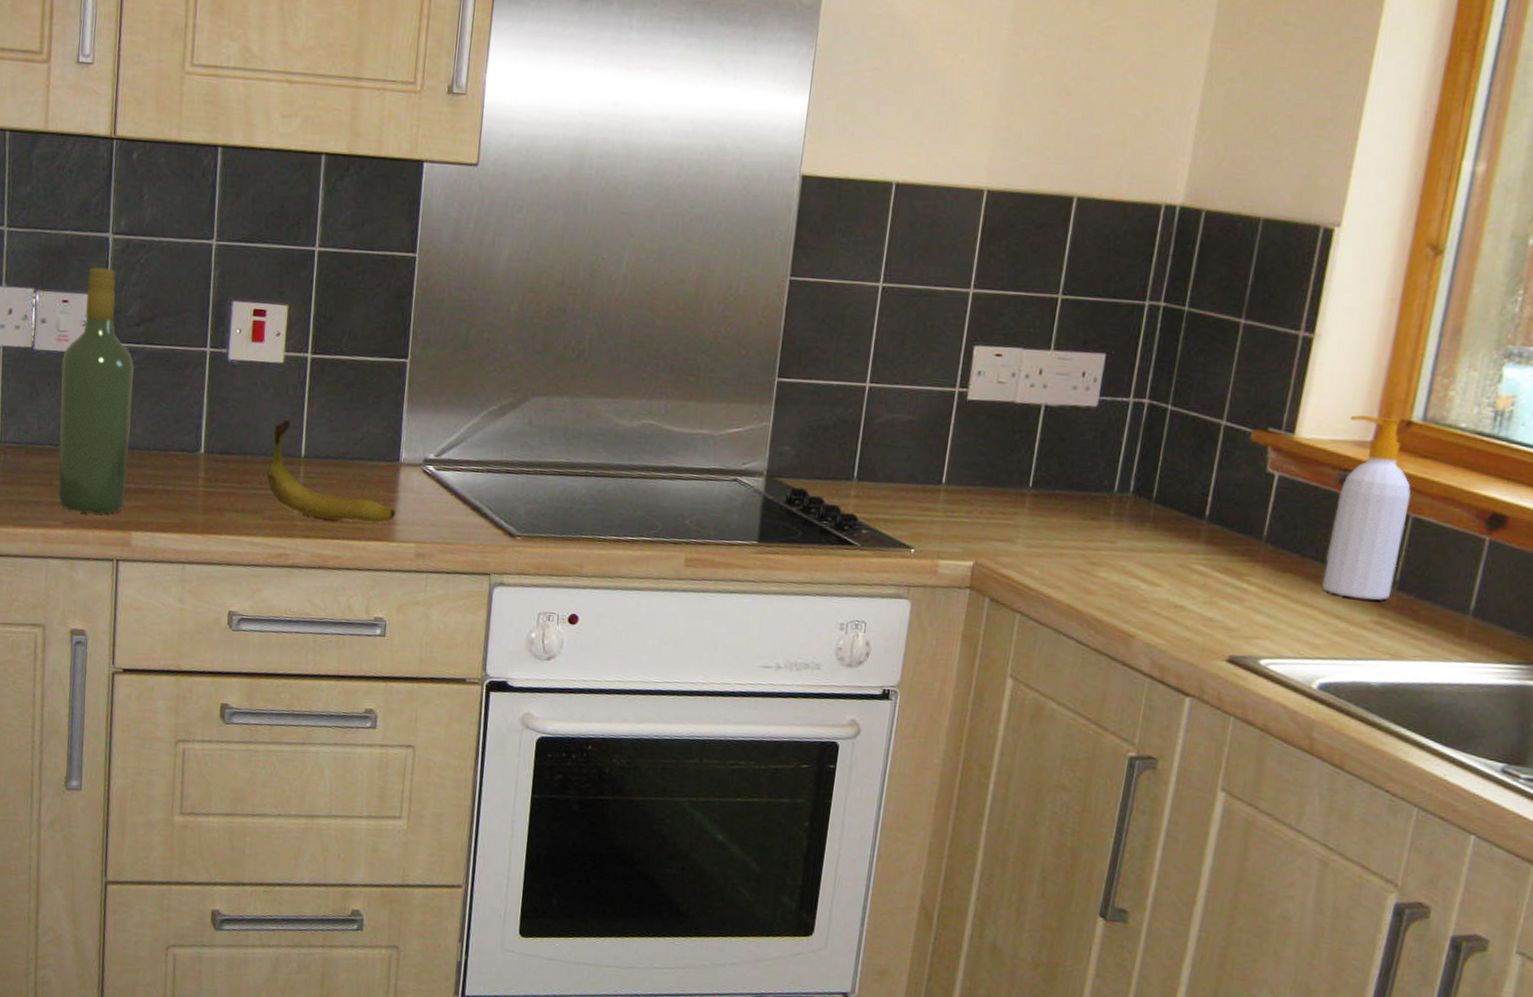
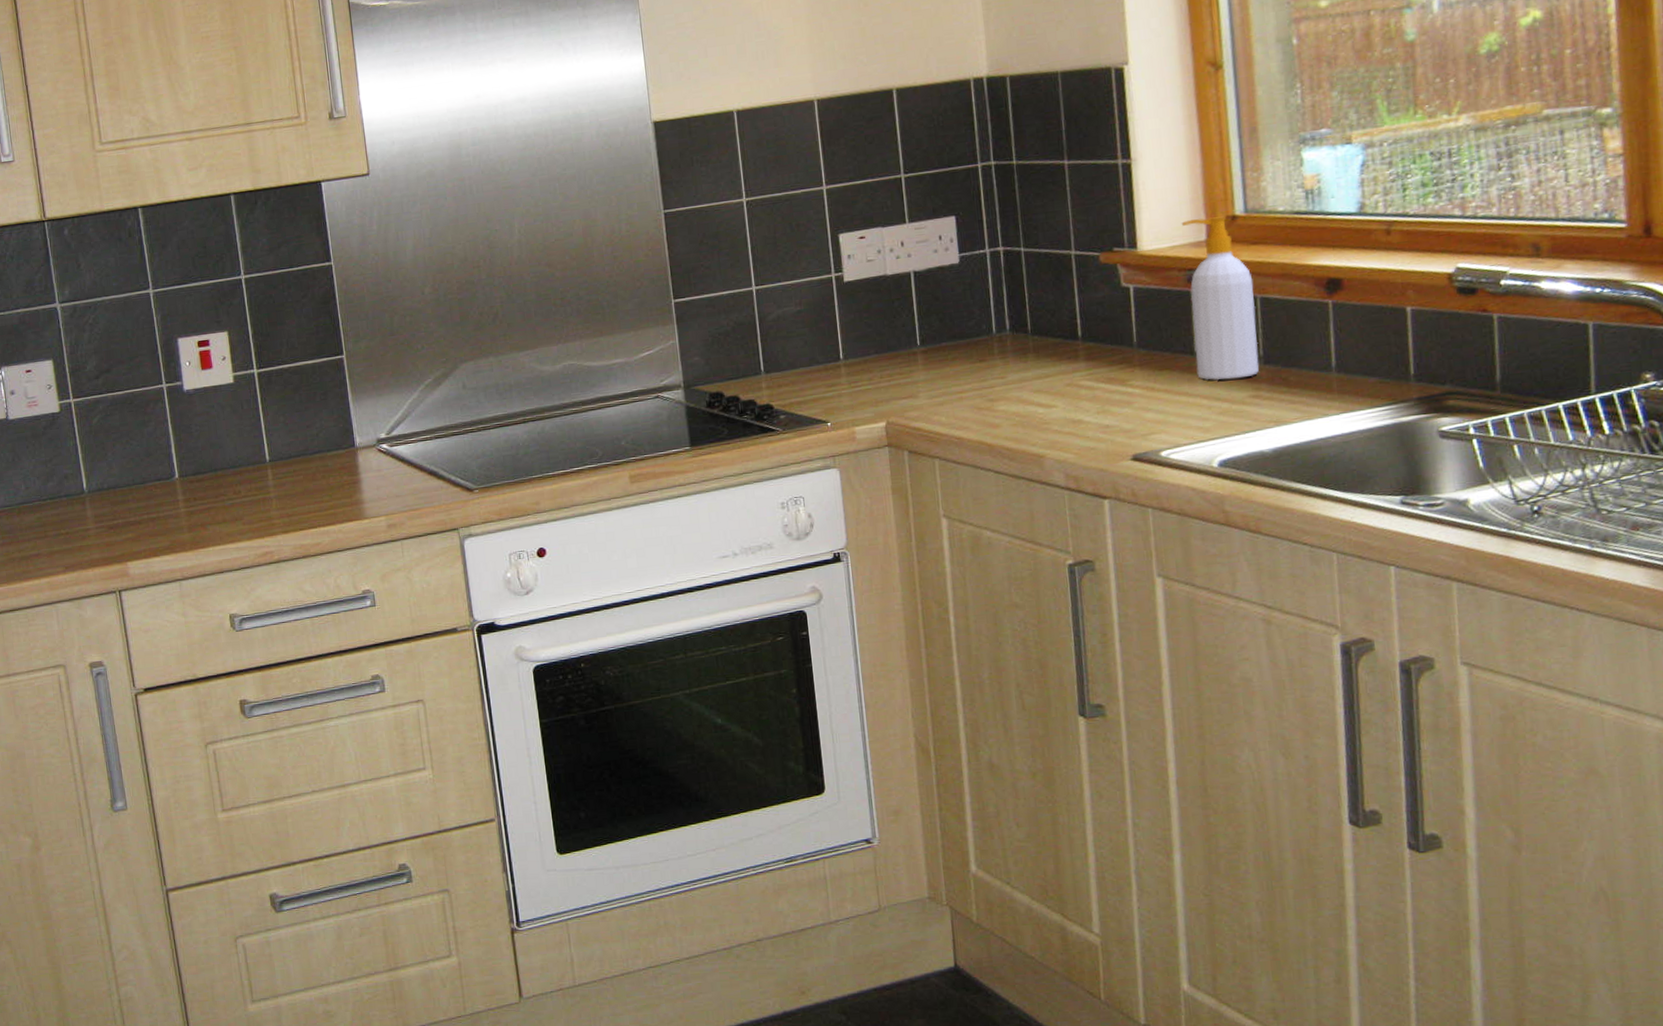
wine bottle: present [58,267,135,514] -> none [35,334,116,556]
banana: present [267,418,395,523] -> none [237,430,362,513]

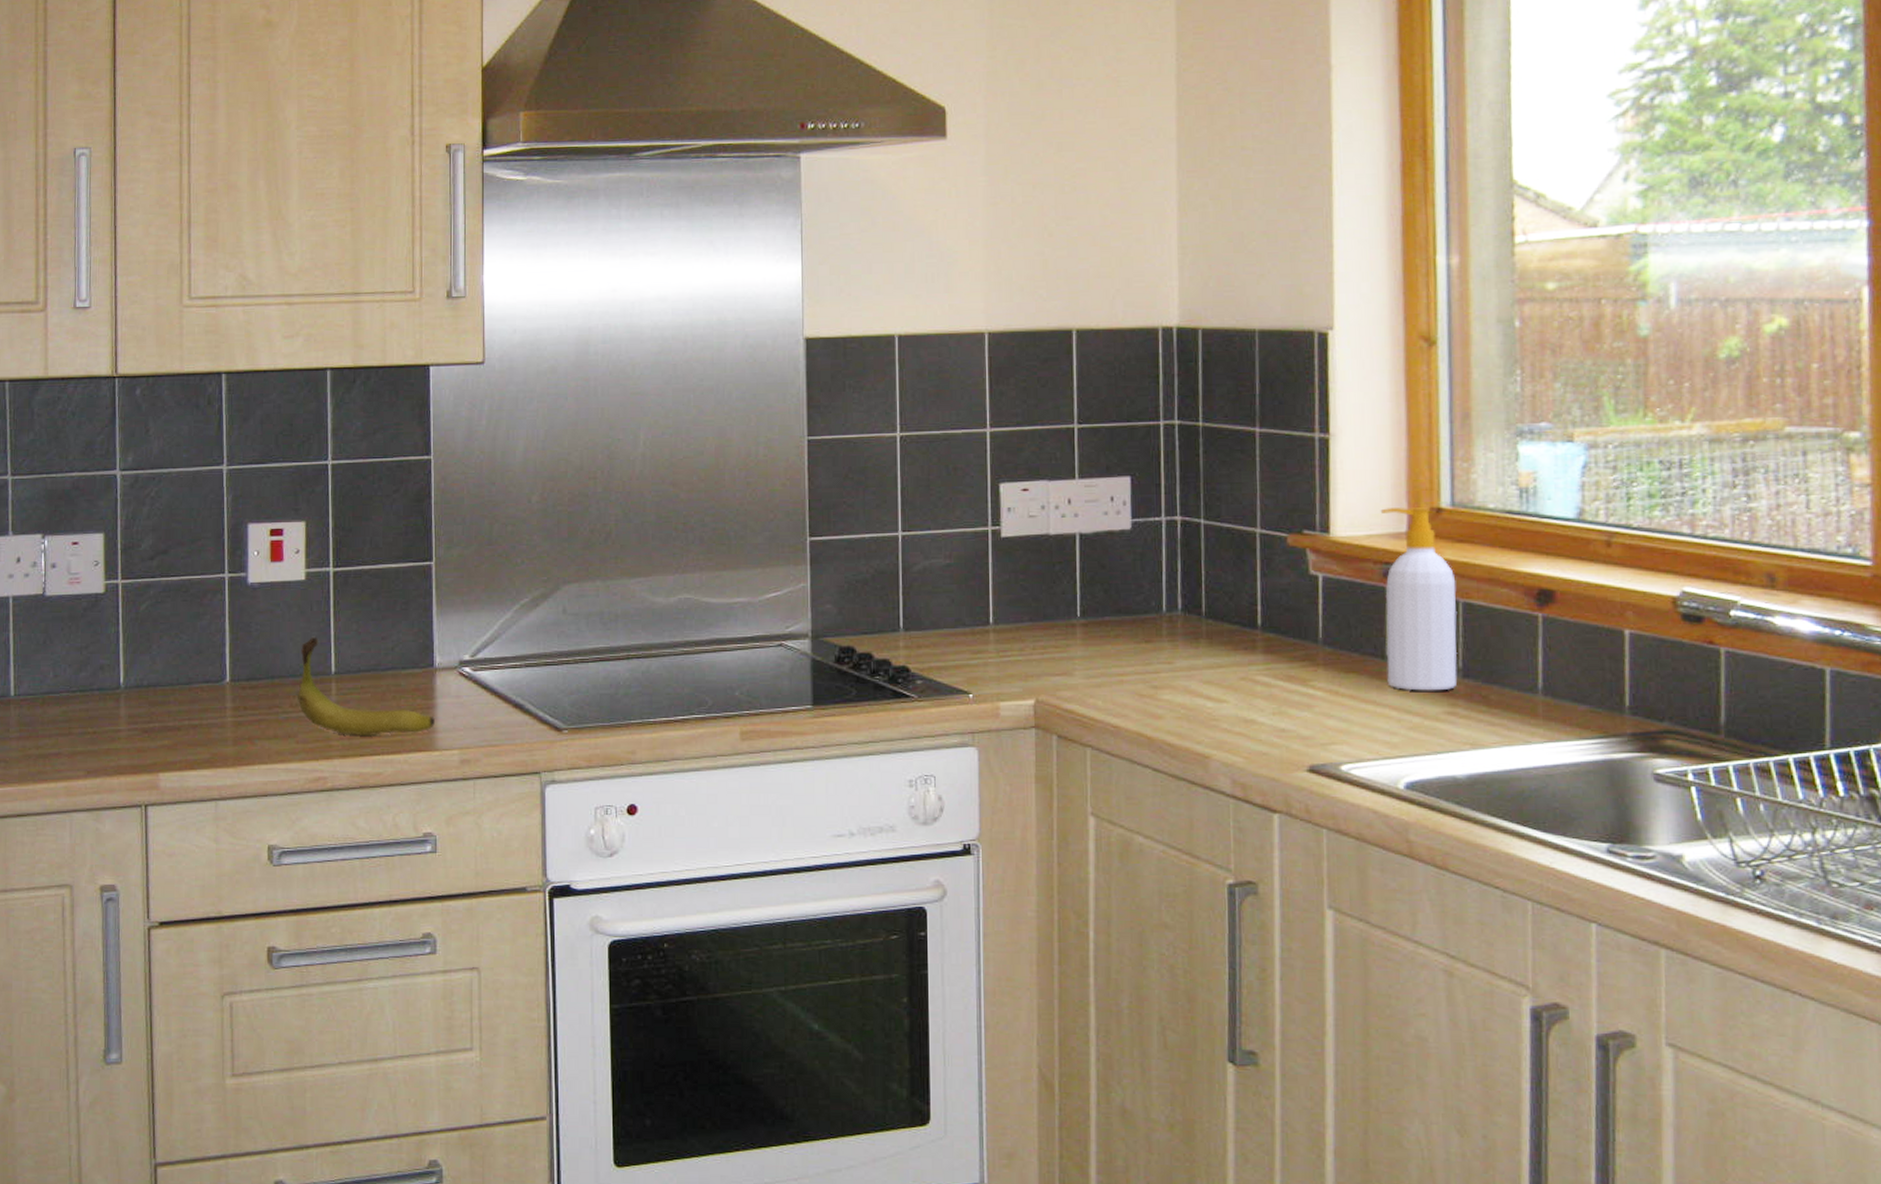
banana: none [237,430,362,513] -> present [298,636,435,737]

